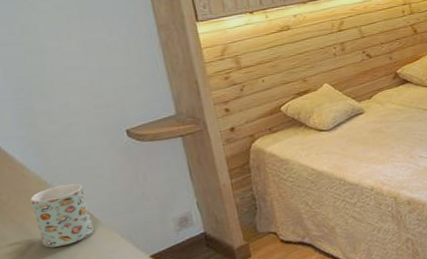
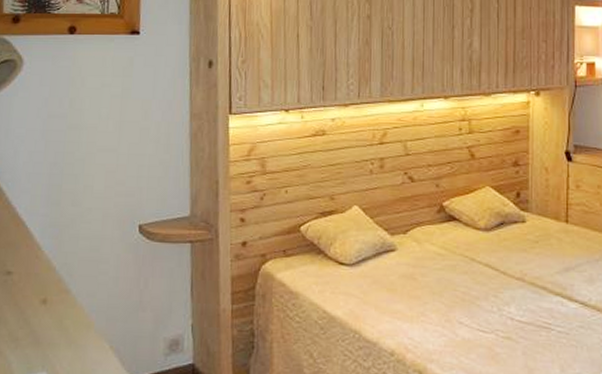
mug: present [30,183,94,248] -> none [36,274,87,345]

